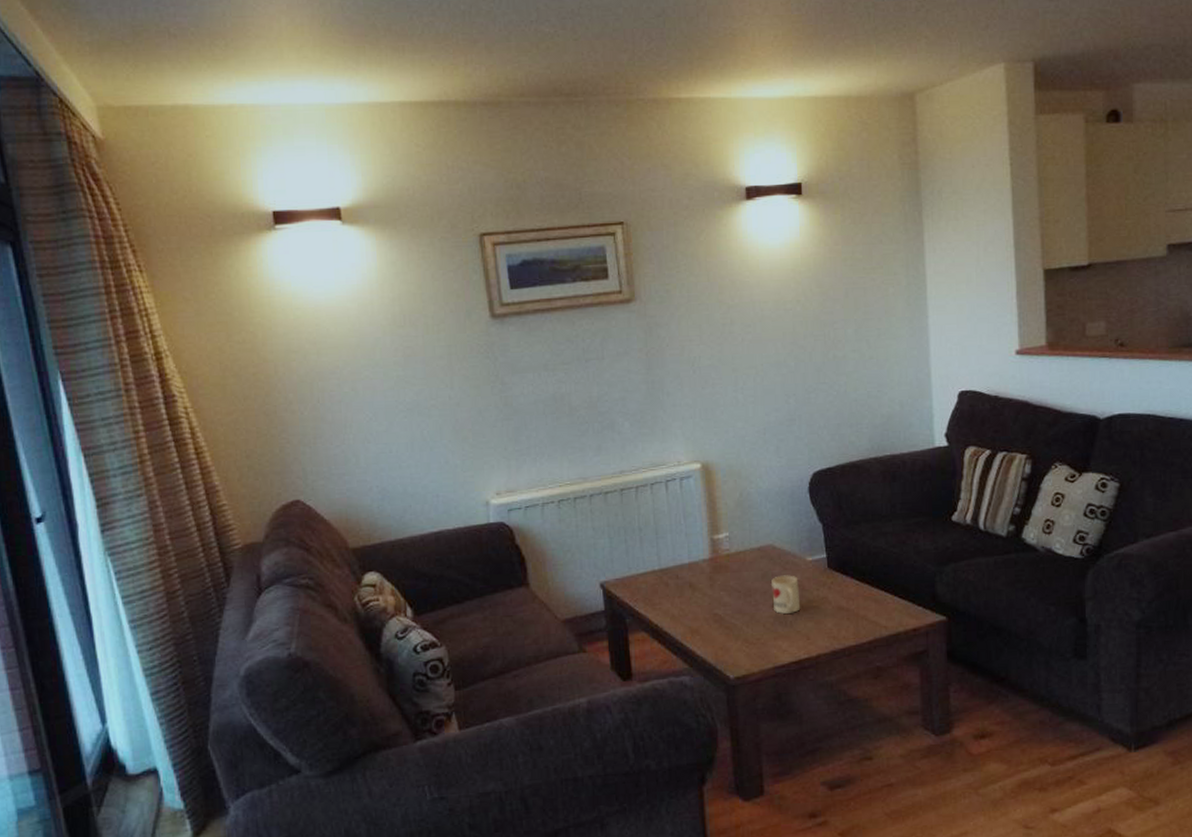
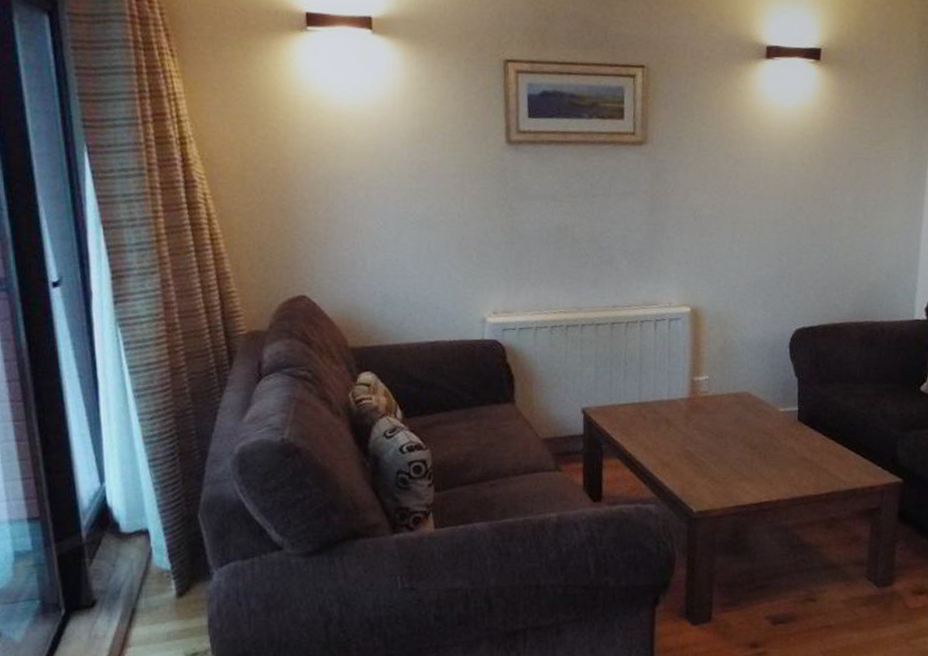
mug: present [771,575,801,614] -> none [742,422,769,458]

